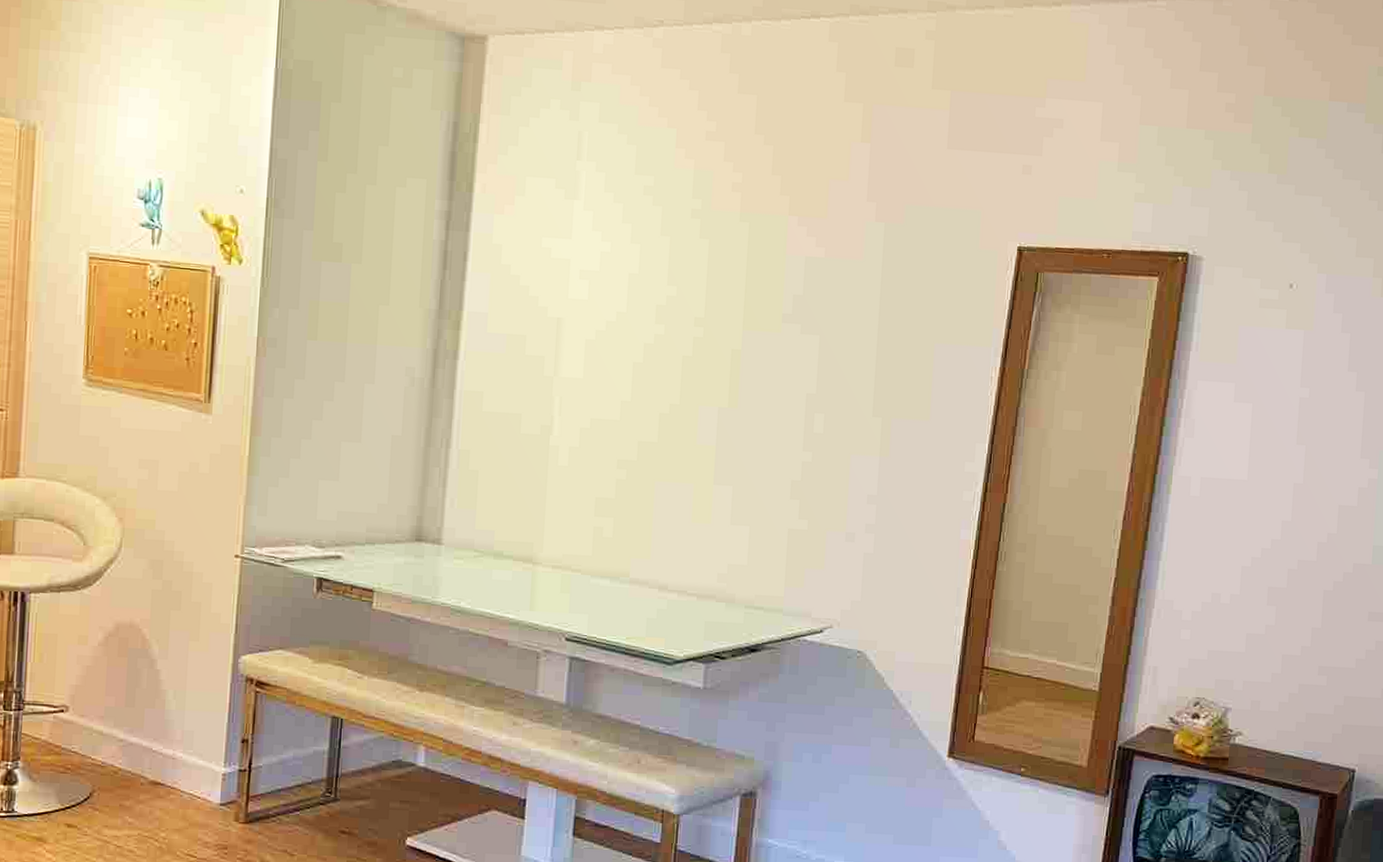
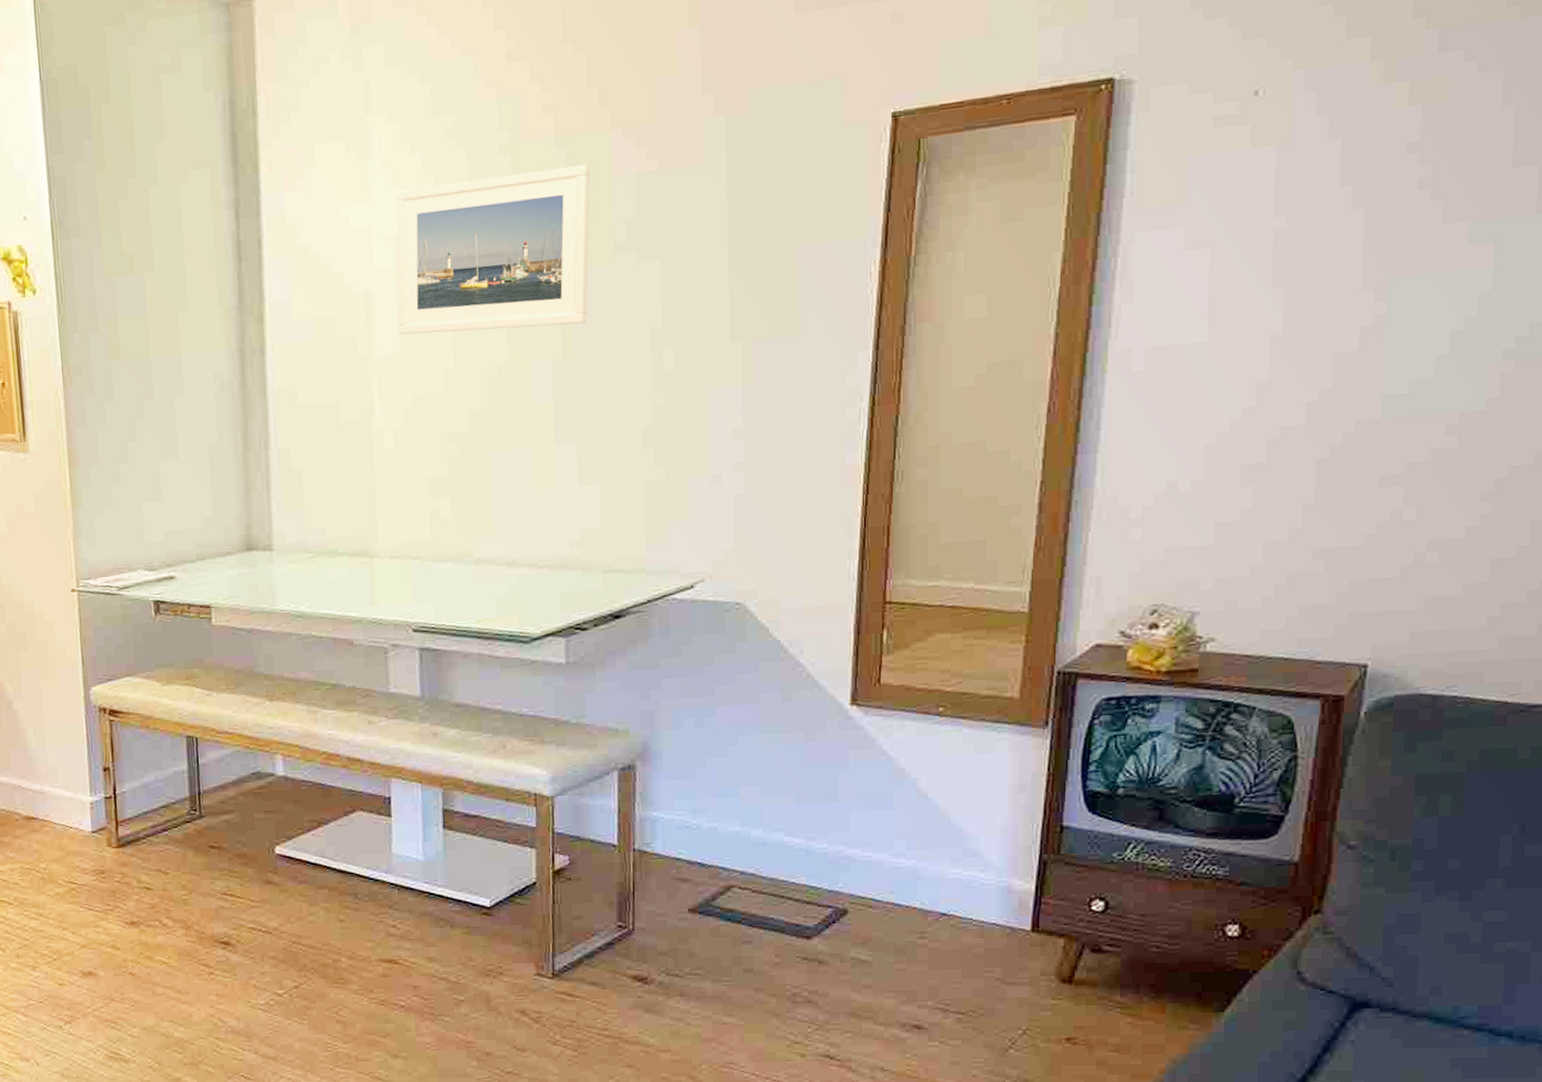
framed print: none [583,232,768,380] -> present [396,164,591,336]

